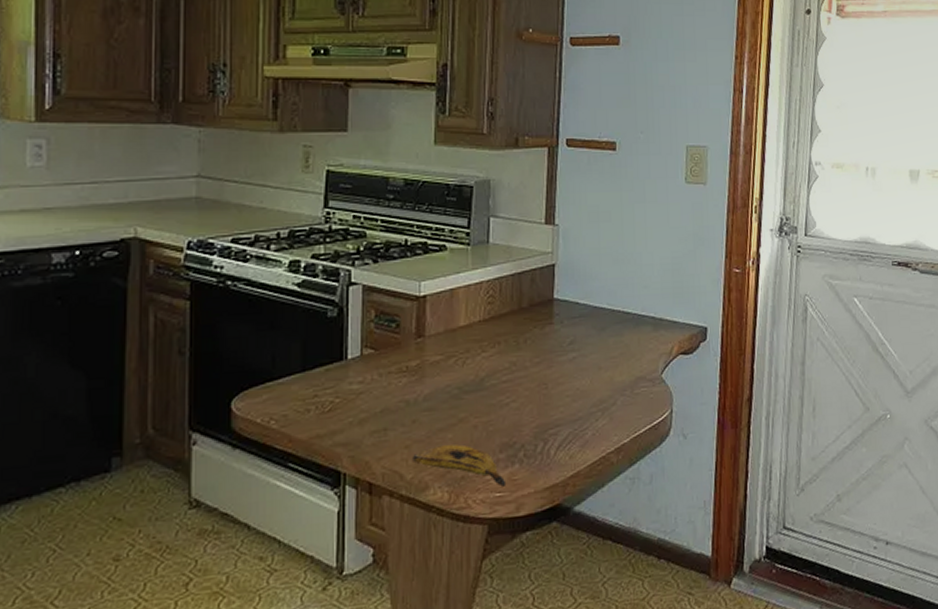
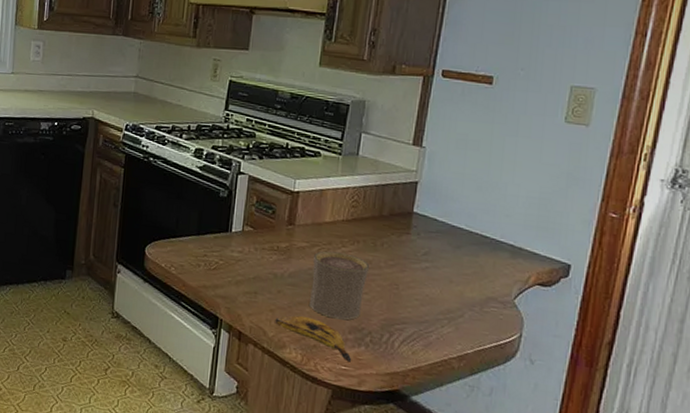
cup: none [451,359,514,440] -> present [310,251,369,320]

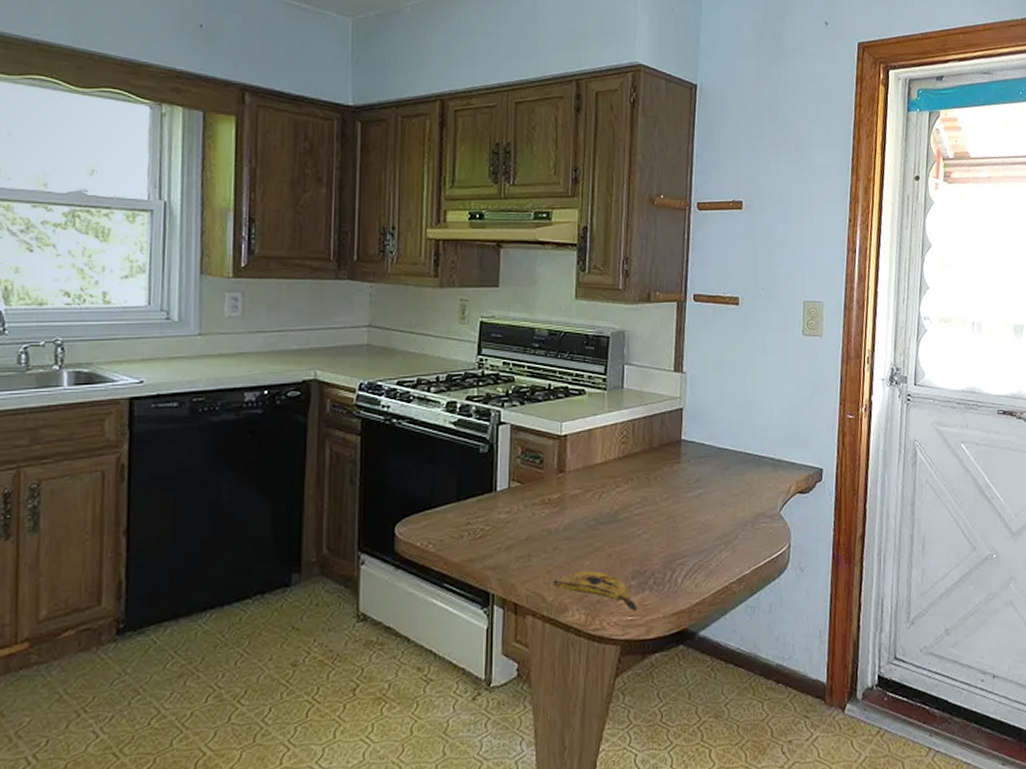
cup: present [310,251,369,320] -> none [588,493,645,567]

